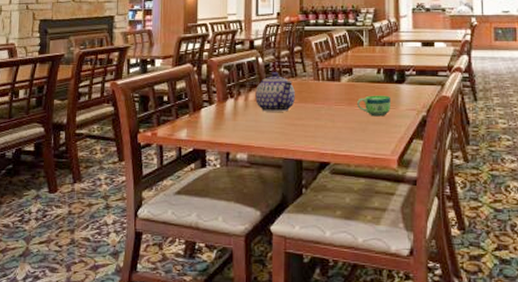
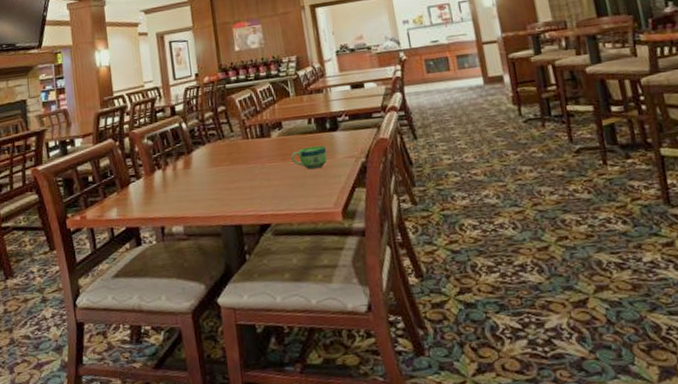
teapot: present [255,72,295,112] -> none [183,136,226,179]

